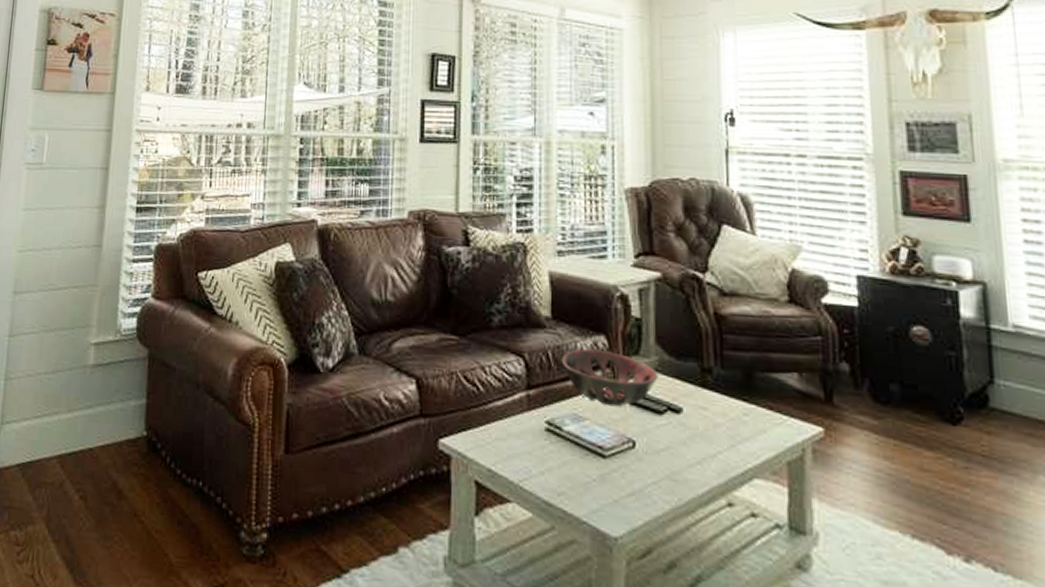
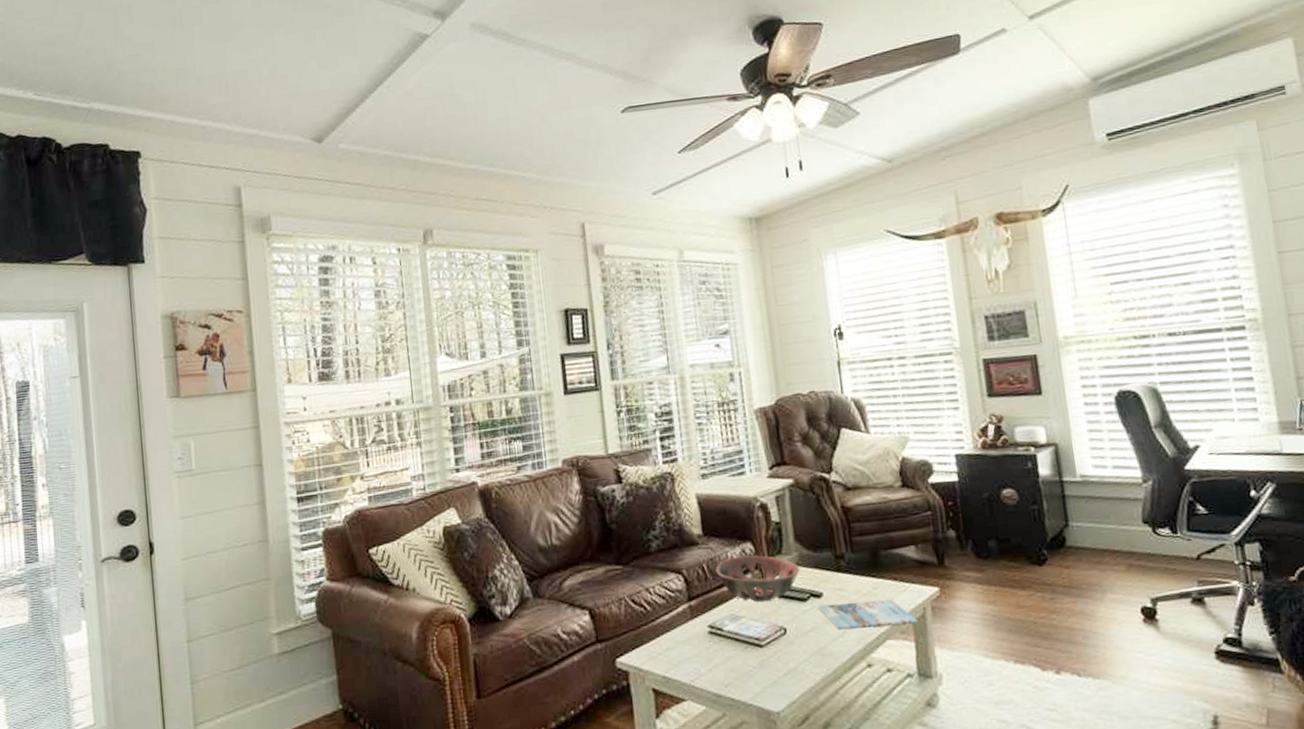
magazine: none [676,422,794,465] -> present [818,600,918,630]

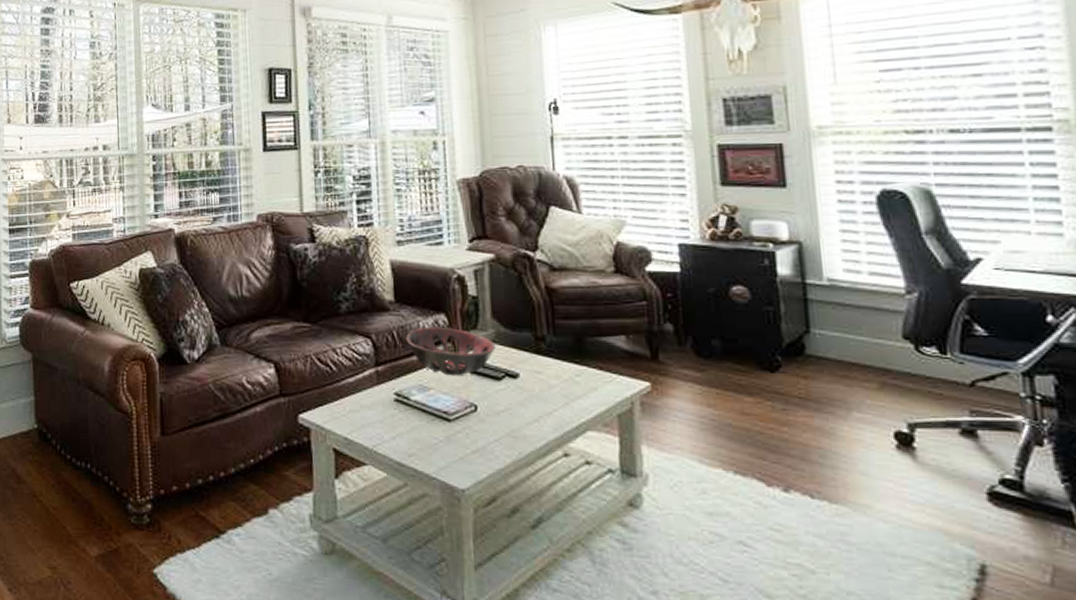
magazine: present [818,600,918,630] -> none [514,386,624,417]

